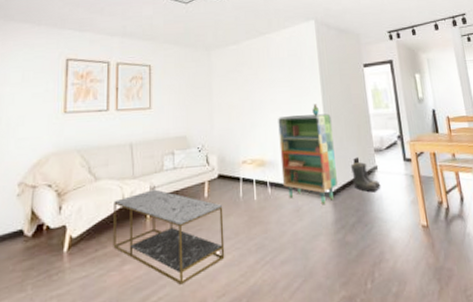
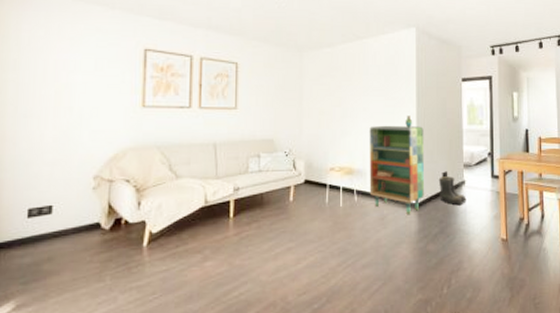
coffee table: present [113,189,225,285] -> none [194,191,308,282]

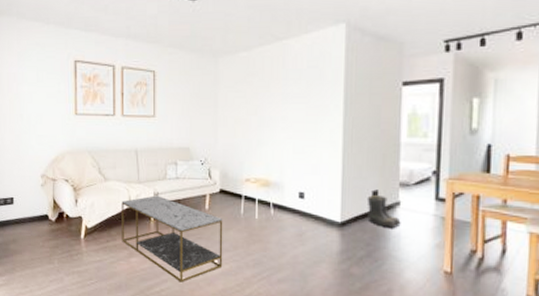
coffee table: none [194,191,308,282] -> present [121,195,223,283]
shelving unit: present [369,116,424,215] -> none [287,125,351,234]

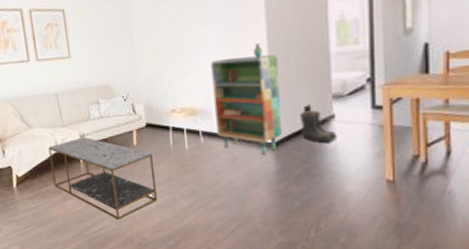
shelving unit: none [287,125,351,234] -> present [211,43,282,156]

